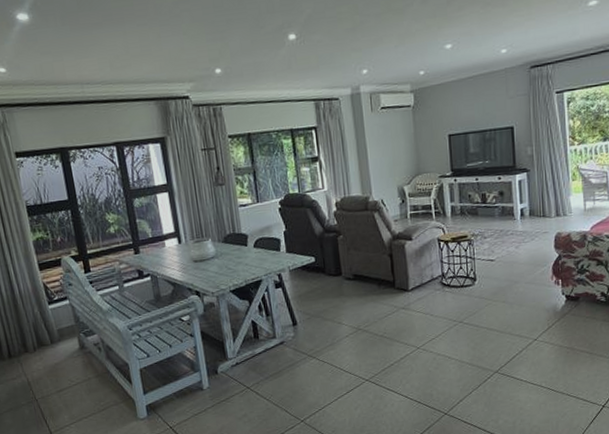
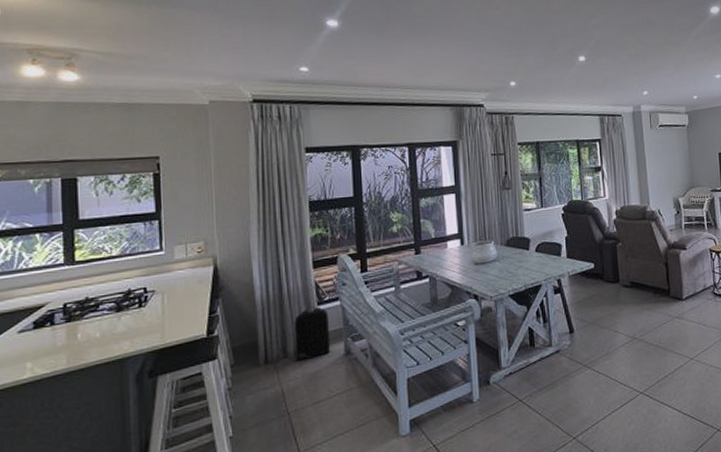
backpack: none [29,305,67,355] -> present [294,305,331,361]

